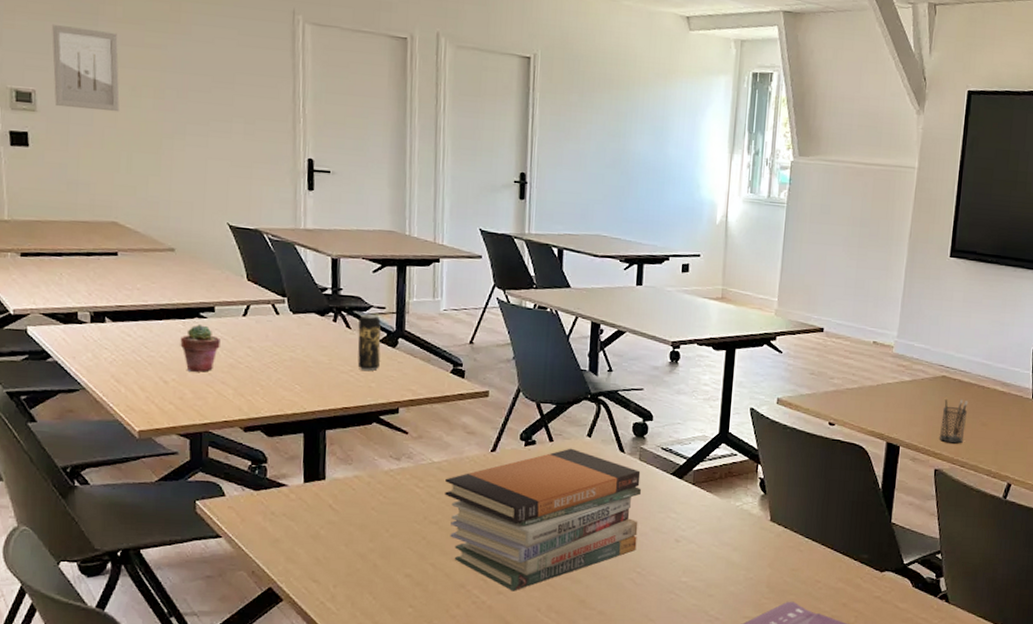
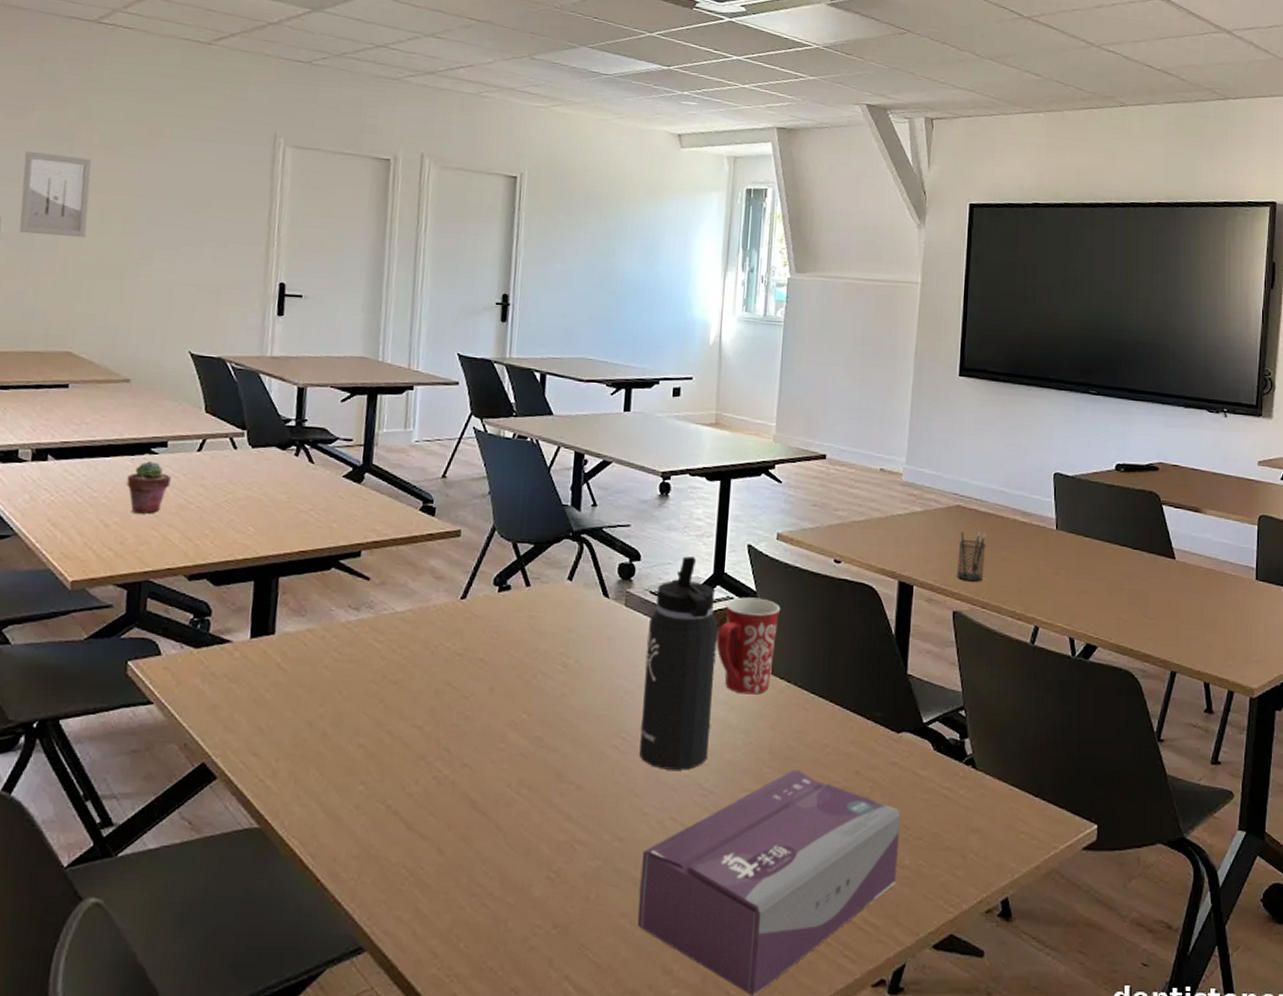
beverage can: present [357,313,381,371] -> none [318,446,347,509]
book stack: present [445,448,641,591] -> none [407,593,627,763]
thermos bottle: none [653,417,723,600] -> present [639,556,718,770]
mug: none [721,454,780,538] -> present [716,597,781,695]

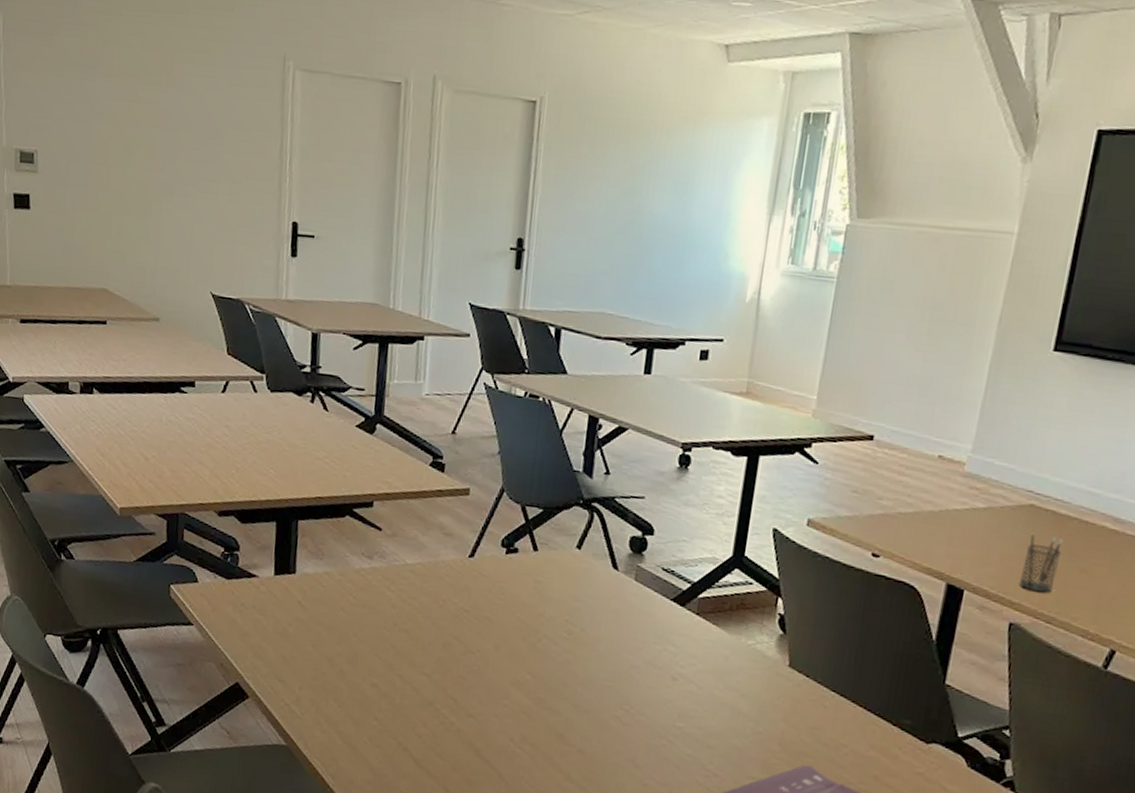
wall art: present [19,150,92,238] -> none [53,80,114,173]
potted succulent: present [126,461,171,514] -> none [161,400,199,451]
thermos bottle: present [639,556,718,770] -> none [642,534,734,750]
mug: present [716,597,781,695] -> none [730,583,806,685]

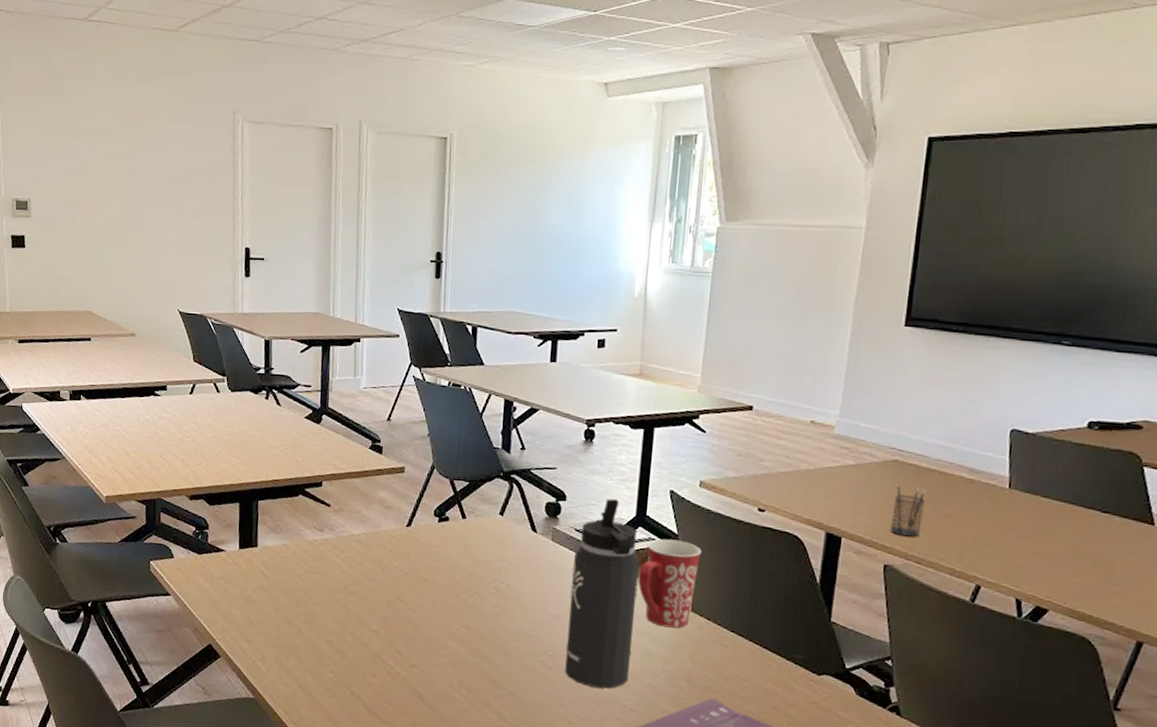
thermos bottle: none [642,534,734,750] -> present [565,498,640,689]
mug: none [730,583,806,685] -> present [638,539,702,629]

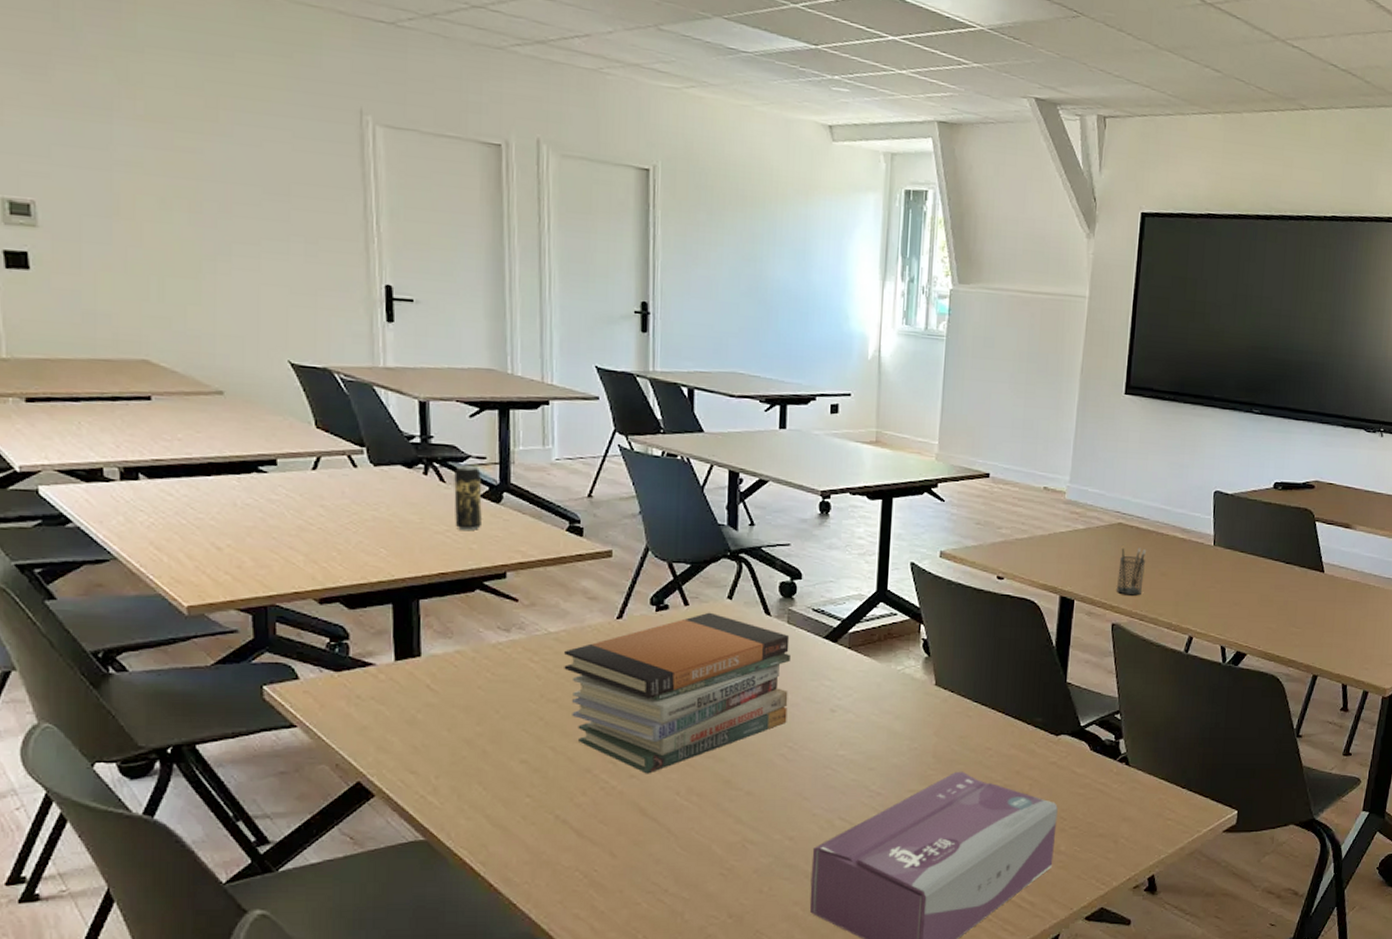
beverage can: none [286,391,307,446] -> present [454,464,482,530]
book stack: none [363,525,553,665] -> present [564,612,790,774]
thermos bottle: present [565,498,640,689] -> none [806,574,882,775]
mug: present [638,539,702,629] -> none [881,613,944,704]

